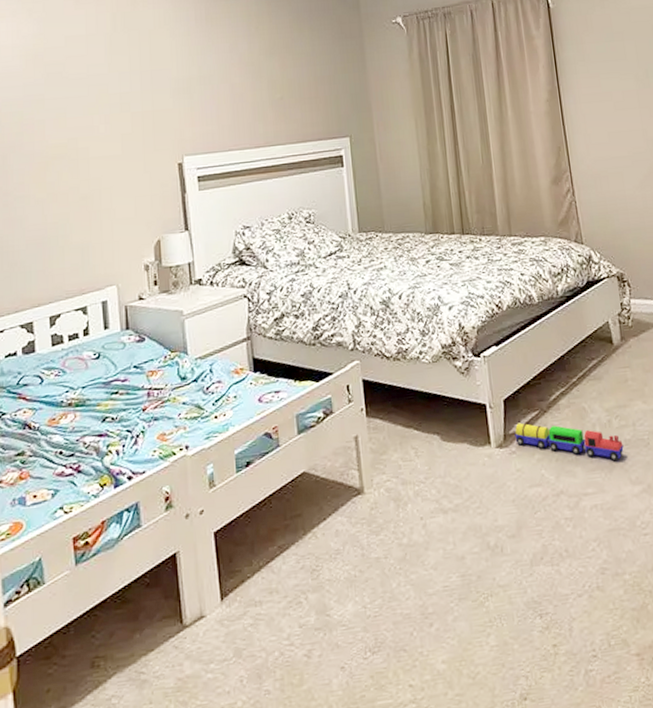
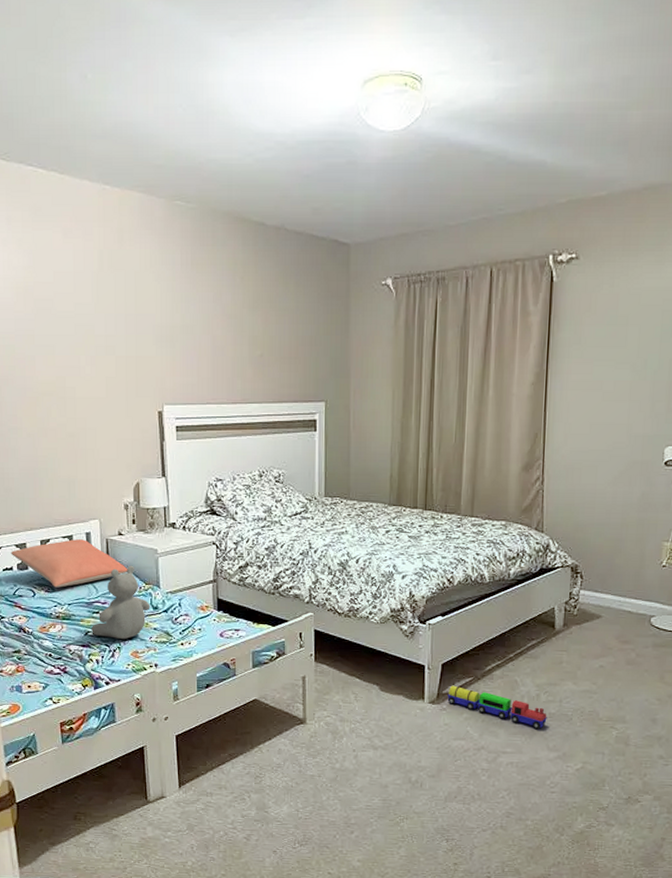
pillow: none [14,309,151,370] -> present [10,539,128,588]
teddy bear: none [110,332,178,422] -> present [91,565,150,640]

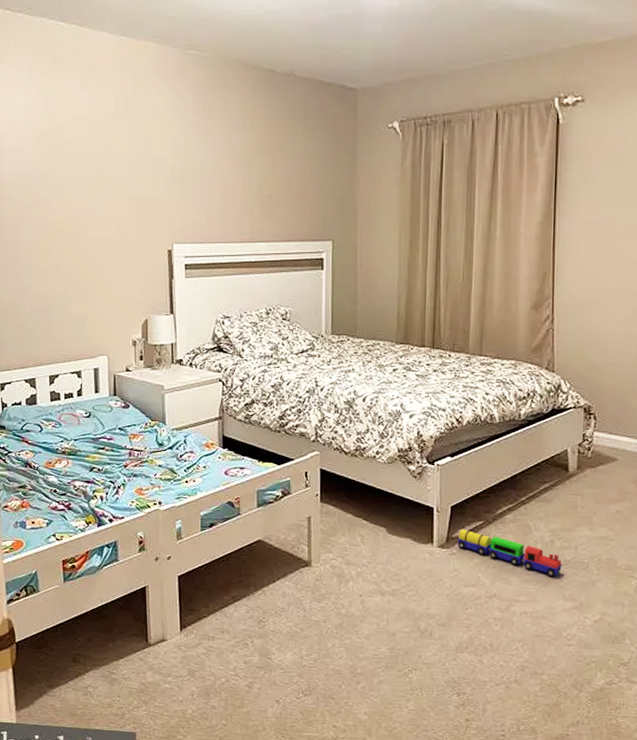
pillow: present [10,539,128,588] -> none [20,375,134,423]
teddy bear: present [91,565,150,640] -> none [97,401,156,477]

